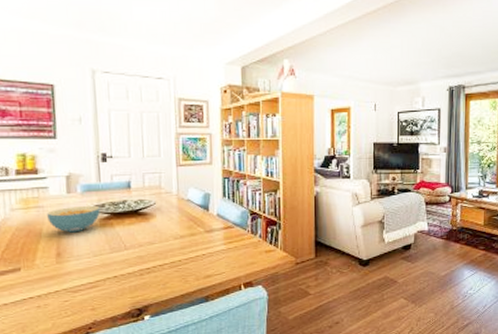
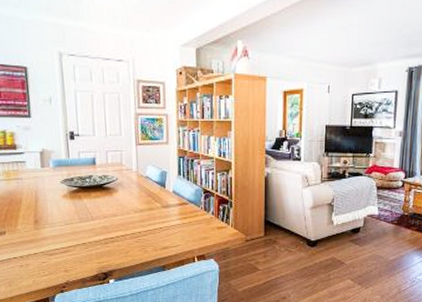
cereal bowl: present [47,205,100,233] -> none [25,179,70,203]

